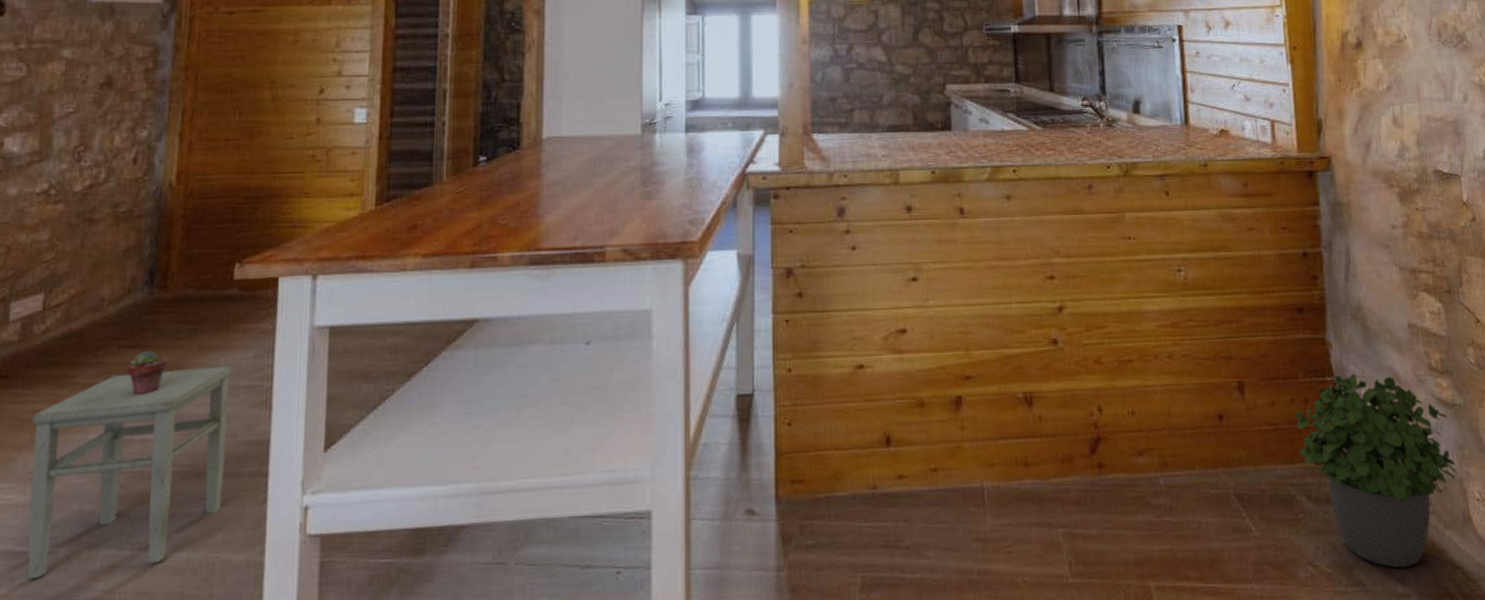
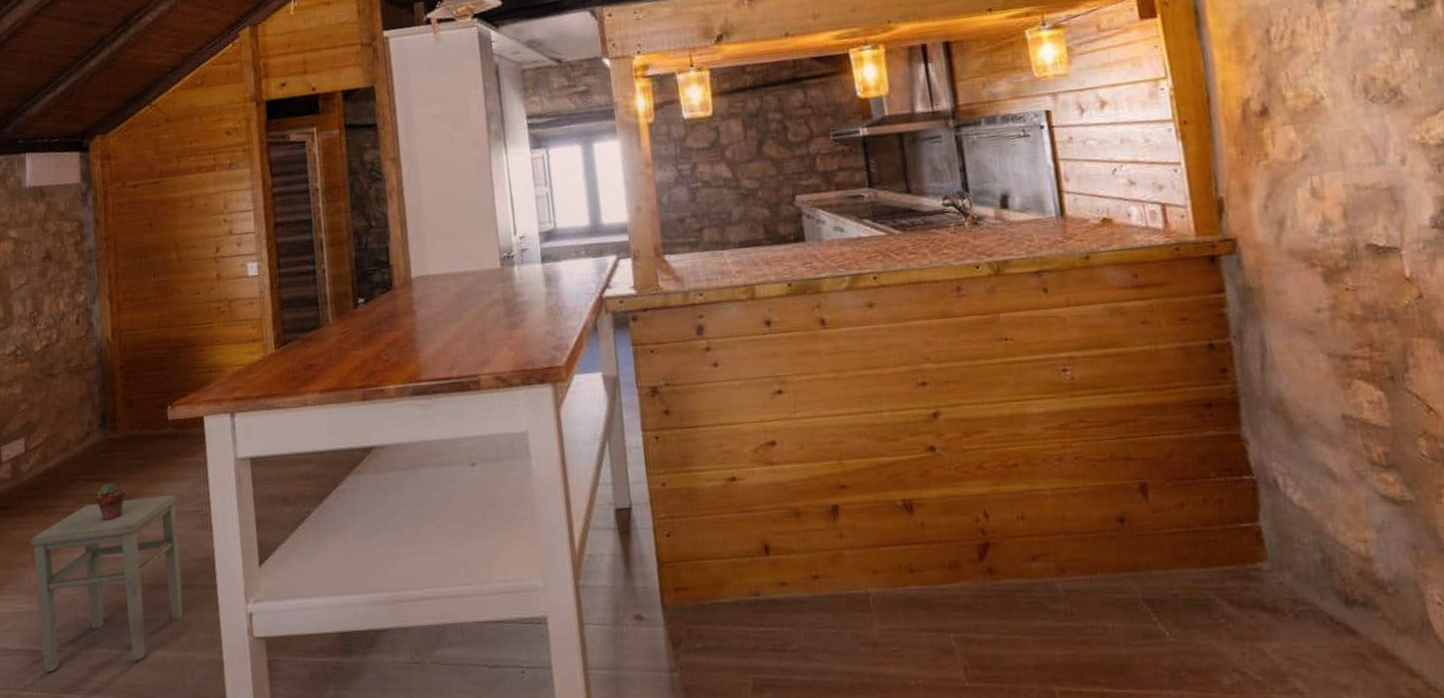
potted plant: present [1296,373,1458,568] -> none [1210,470,1412,676]

